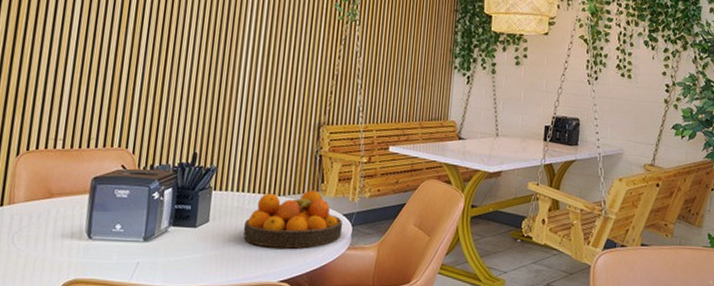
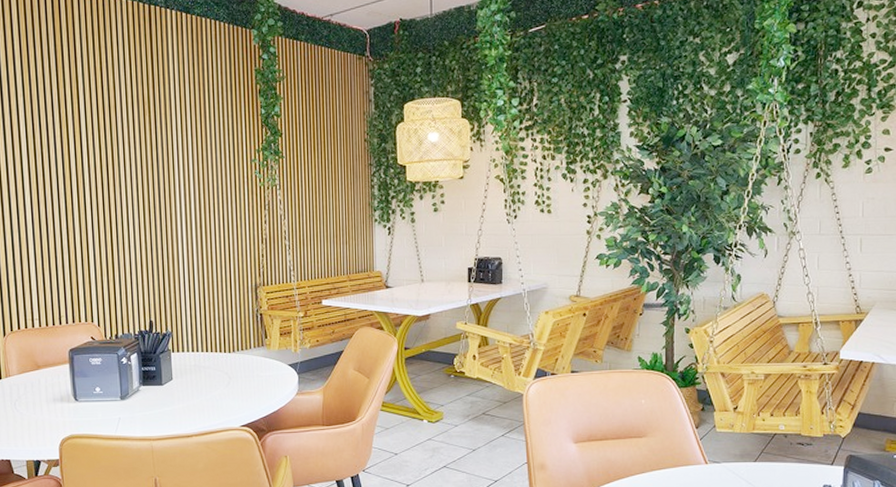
fruit bowl: present [243,190,343,249] -> none [202,345,290,398]

